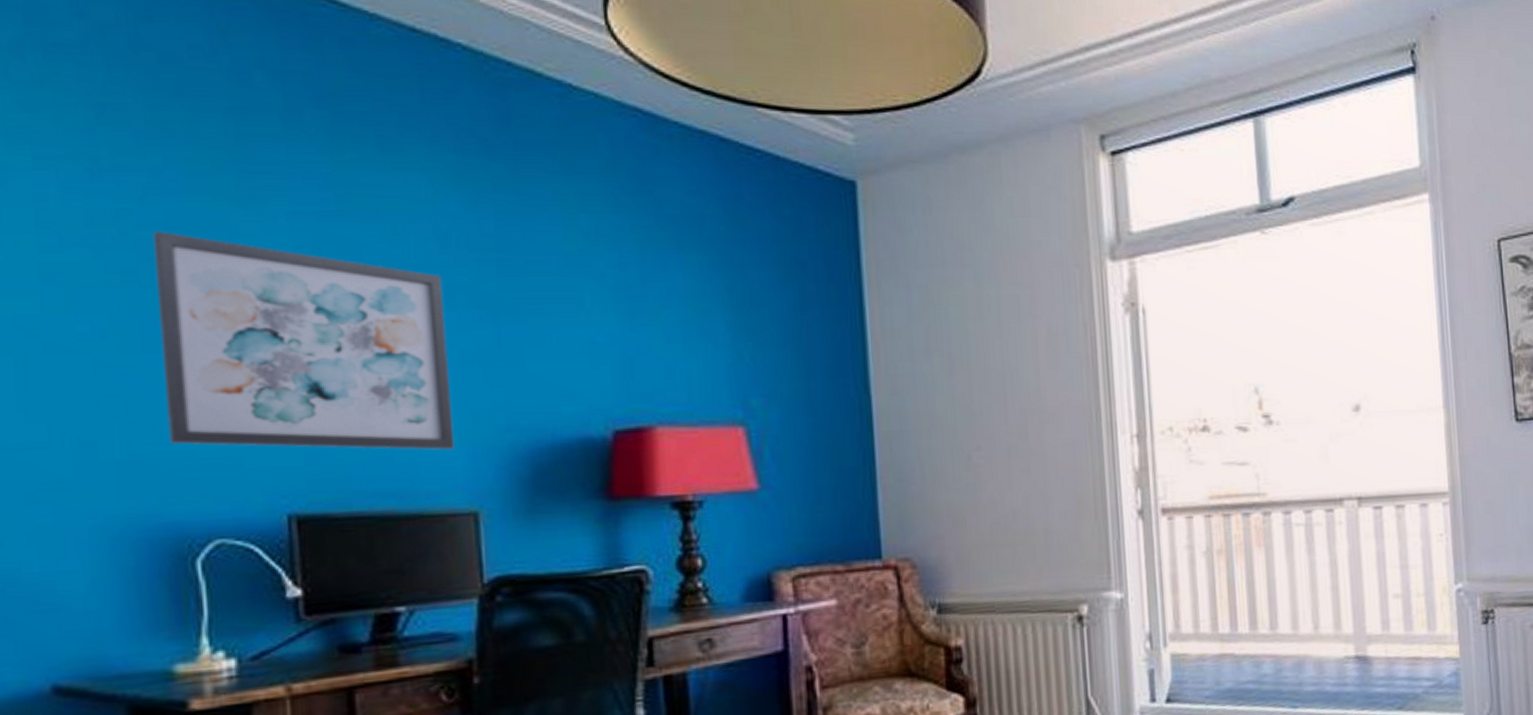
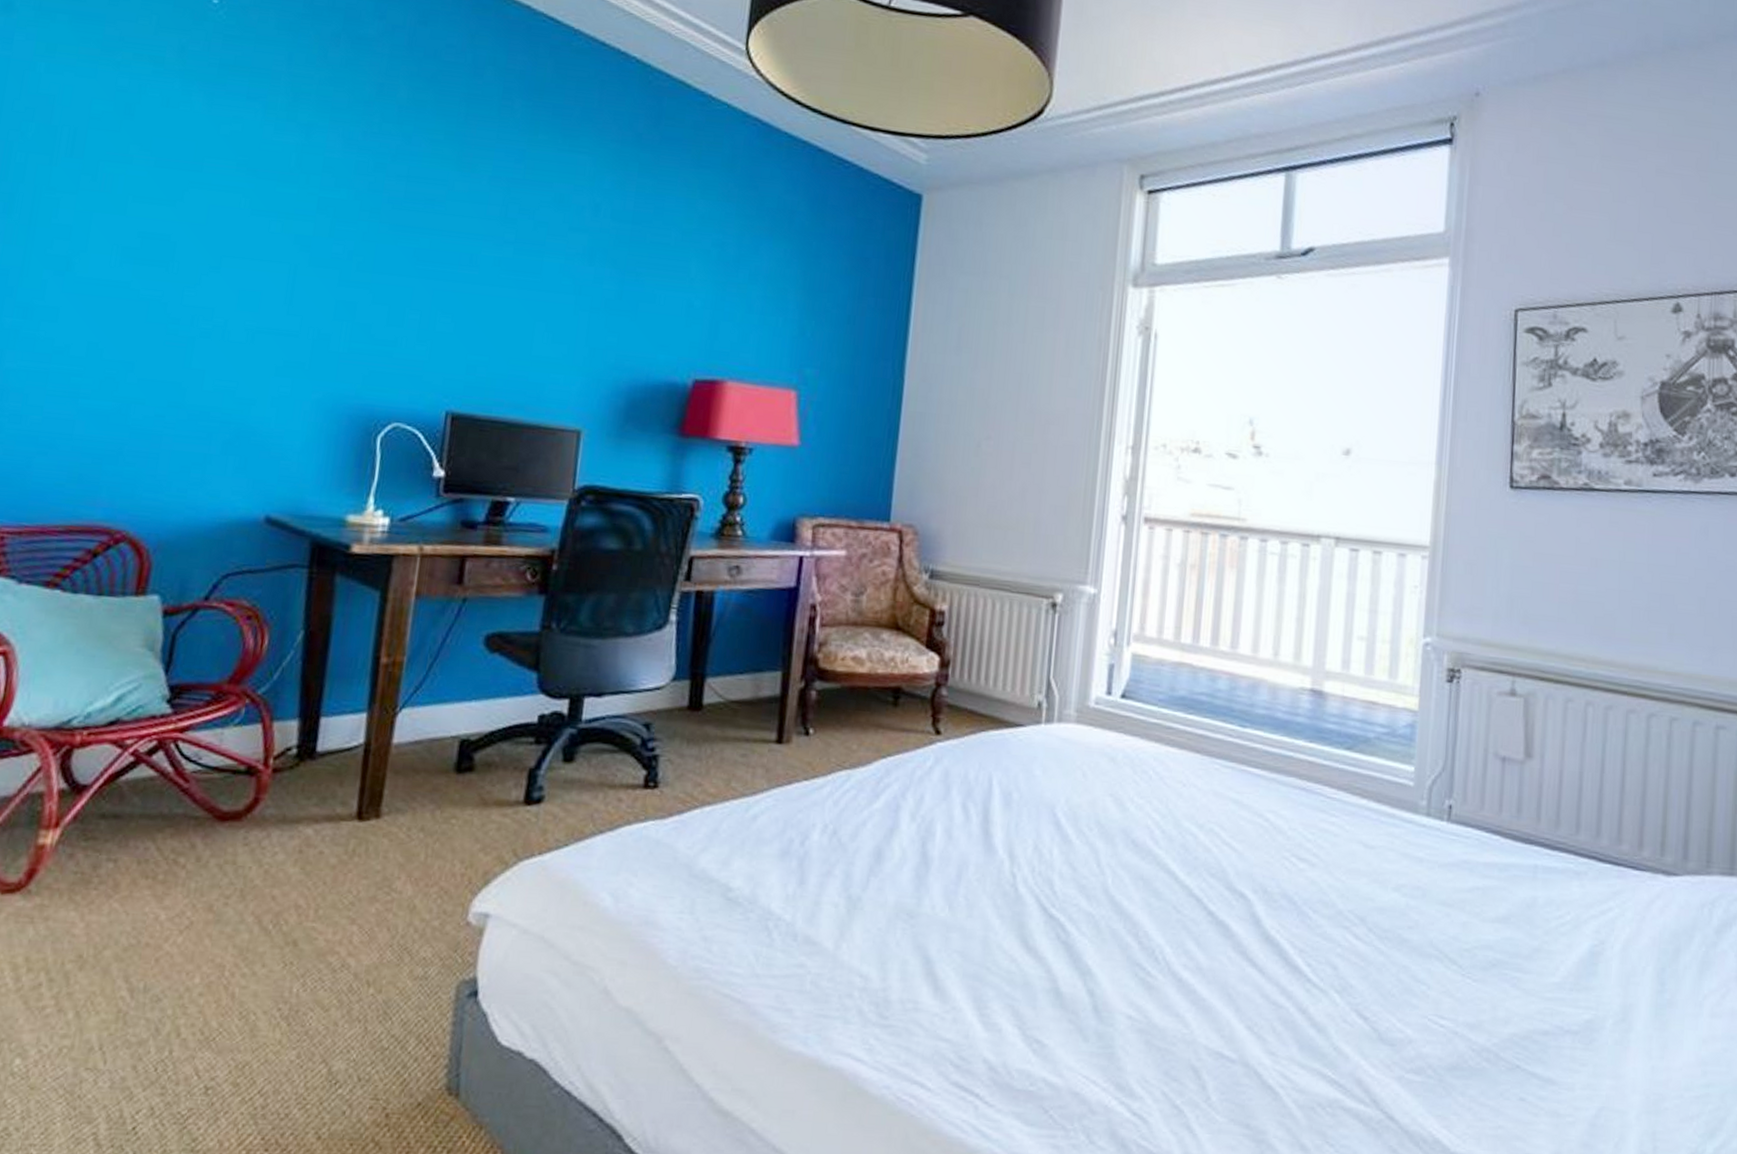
wall art: present [153,232,455,450] -> none [377,182,588,377]

